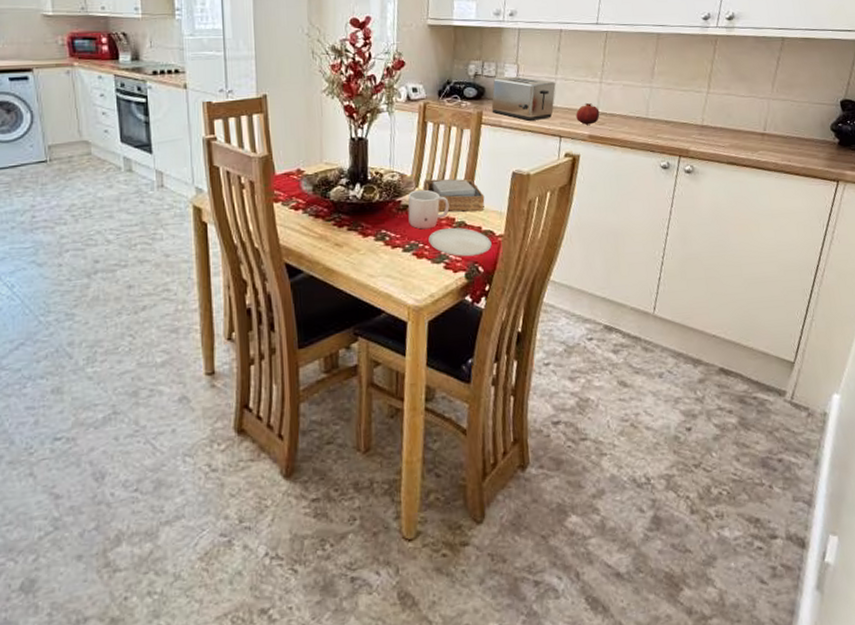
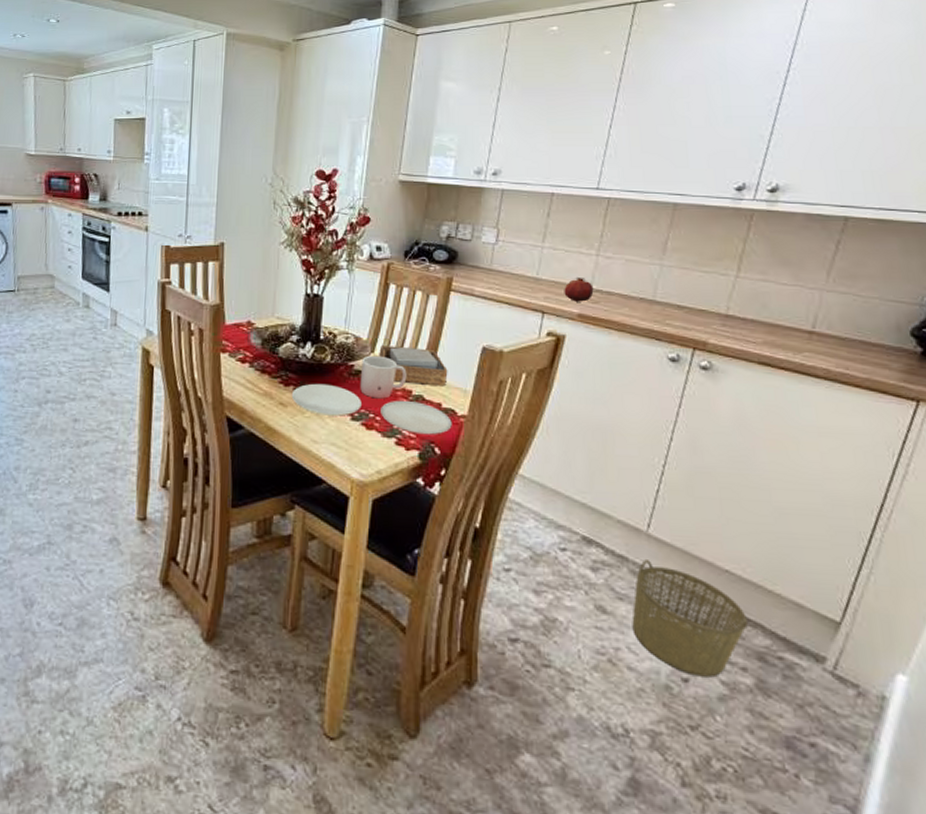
plate: none [345,221,411,251] -> present [291,383,362,416]
toaster: present [491,76,556,121] -> none [463,241,542,292]
basket: none [646,337,731,425] -> present [631,560,748,678]

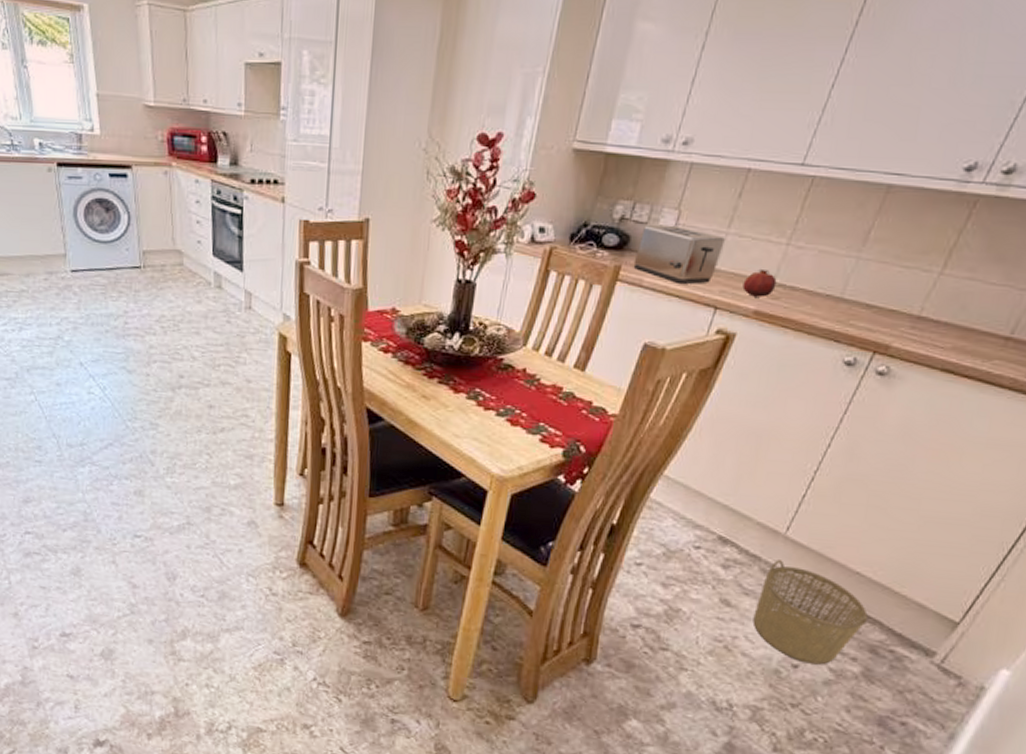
plate: present [291,383,362,416] -> none [435,376,509,412]
mug: present [360,355,407,399] -> none [508,349,559,395]
napkin holder: present [379,346,448,387] -> none [531,339,604,384]
plate: present [381,400,452,435] -> none [527,396,601,434]
toaster: none [463,241,542,292] -> present [633,225,725,284]

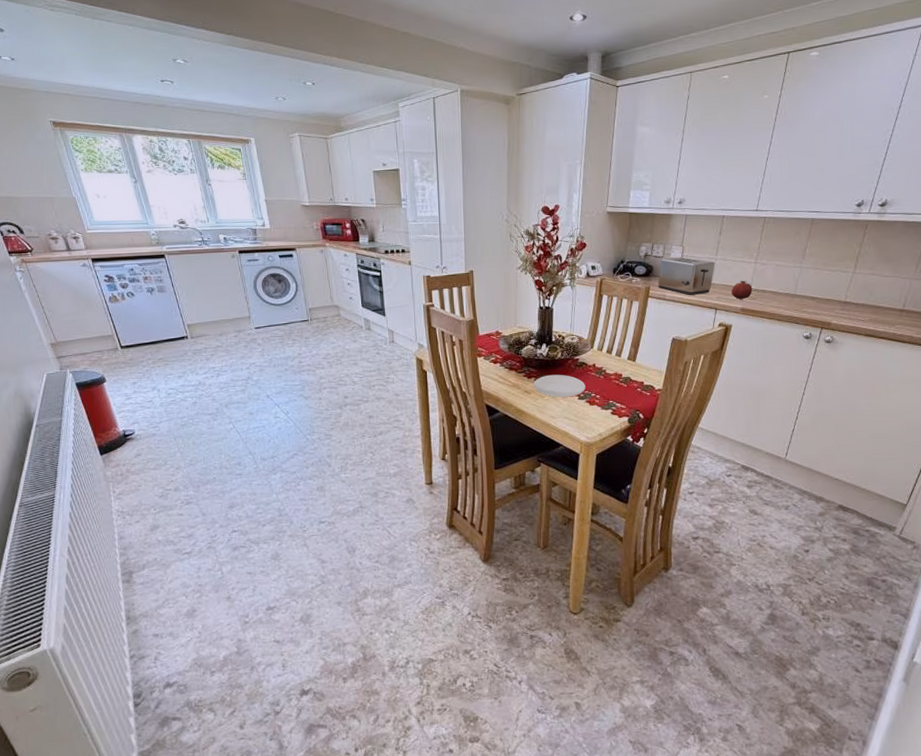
plate: none [435,376,509,412] -> present [533,374,586,398]
basket: present [752,560,868,665] -> none [773,477,848,548]

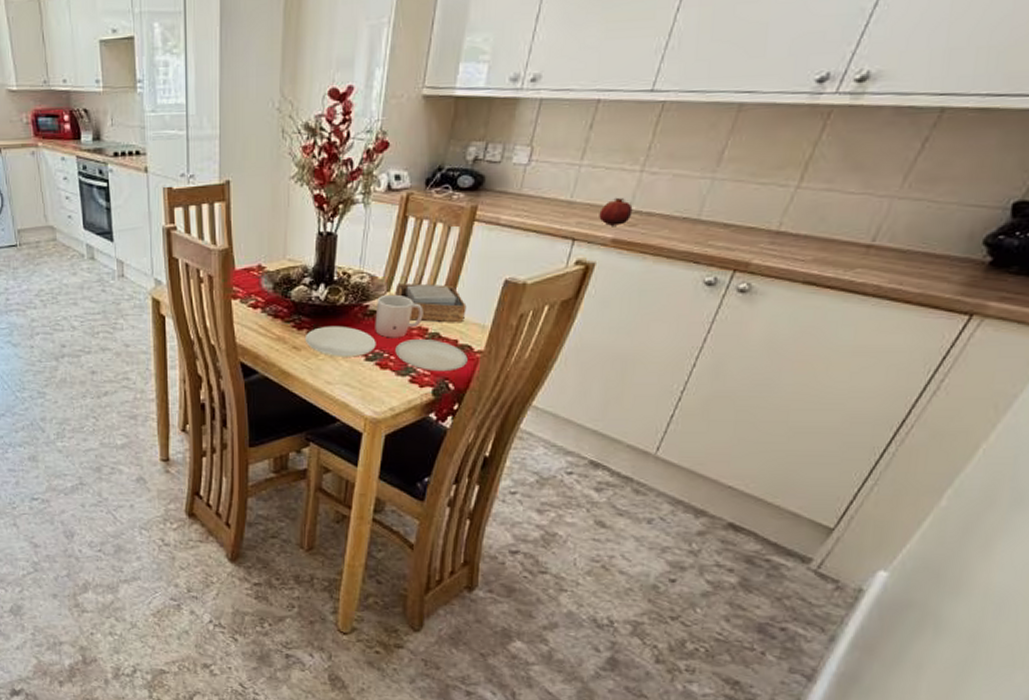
mug: none [583,350,618,382] -> present [375,294,424,338]
napkin holder: none [597,342,648,370] -> present [395,283,467,323]
plate: none [600,381,651,406] -> present [395,338,468,372]
toaster: present [658,257,715,295] -> none [489,162,579,218]

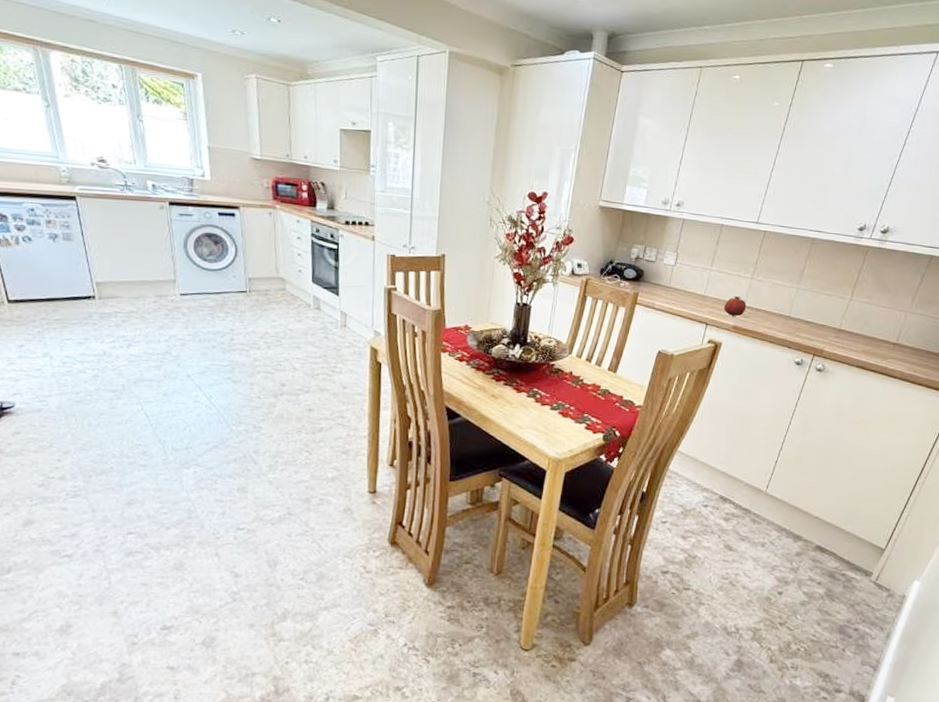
plate: present [304,325,376,357] -> none [501,379,560,407]
mug: present [375,294,424,338] -> none [559,356,597,393]
napkin holder: present [395,283,467,323] -> none [575,348,630,383]
plate: present [395,338,468,372] -> none [574,393,630,422]

